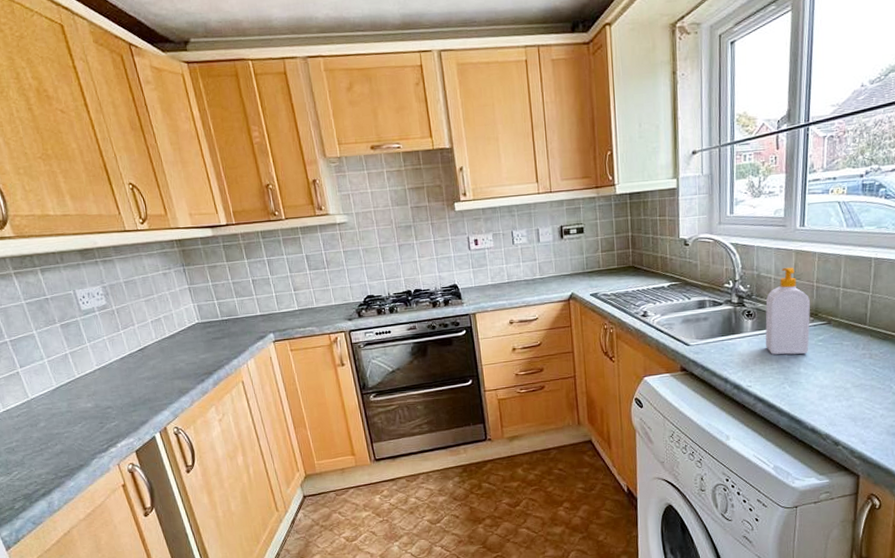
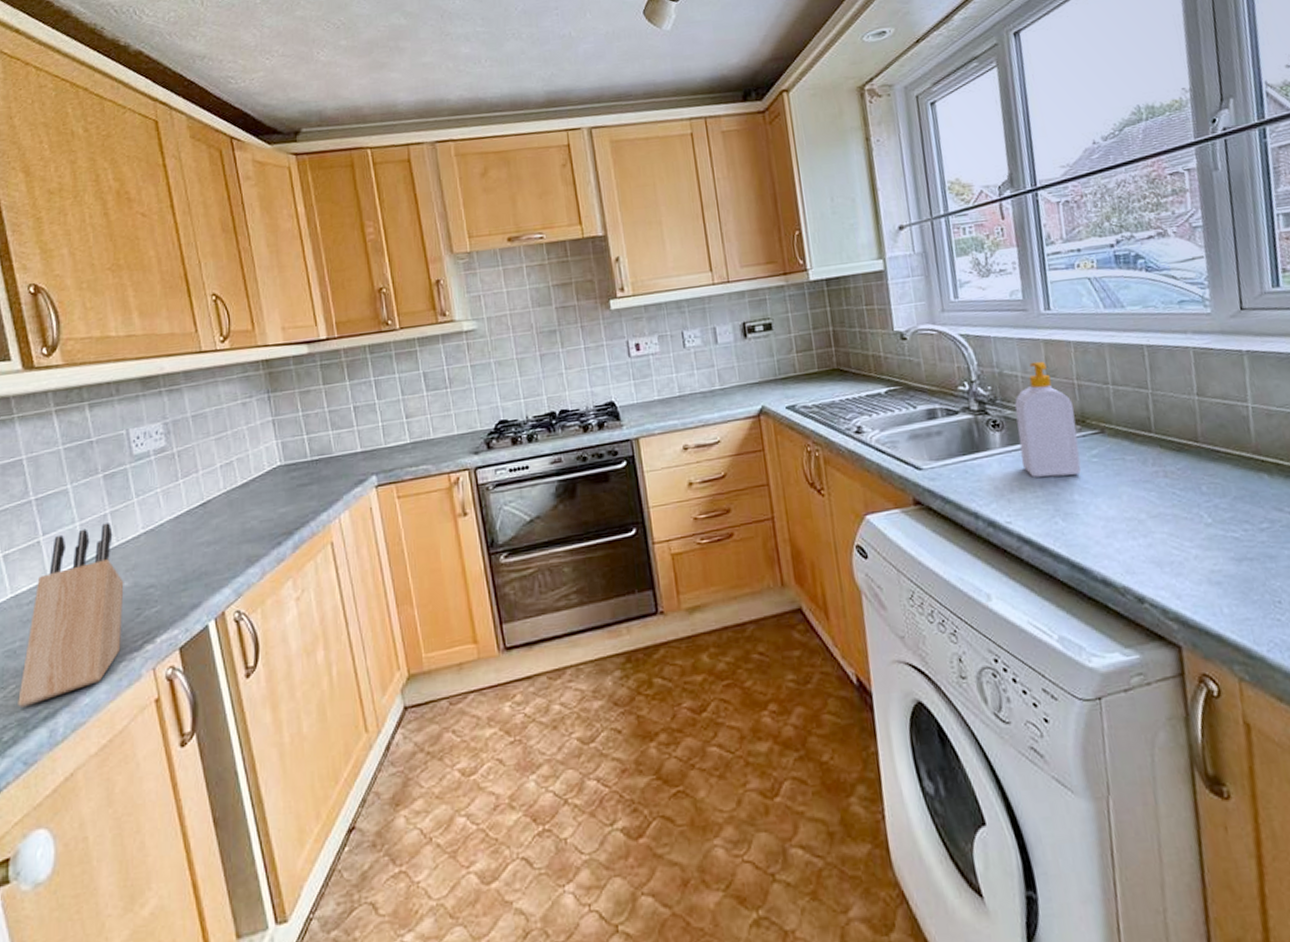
knife block: none [21,360,92,487] -> present [18,523,124,708]

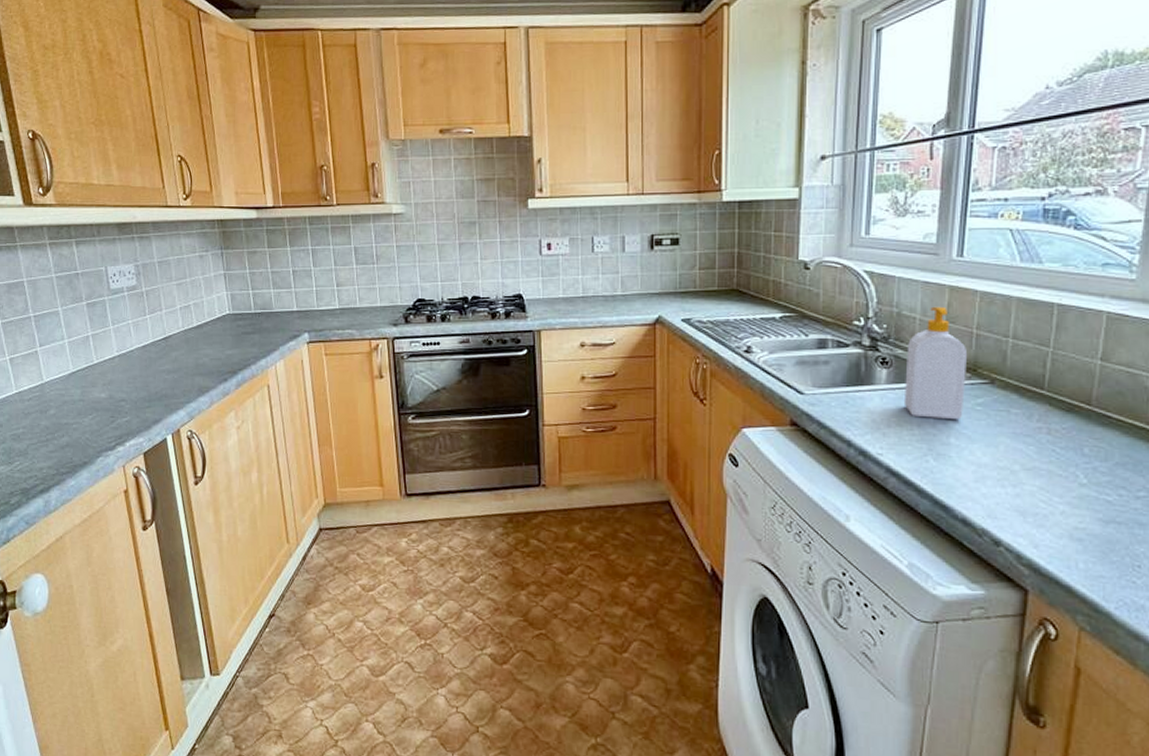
knife block: present [18,523,124,708] -> none [21,343,102,480]

